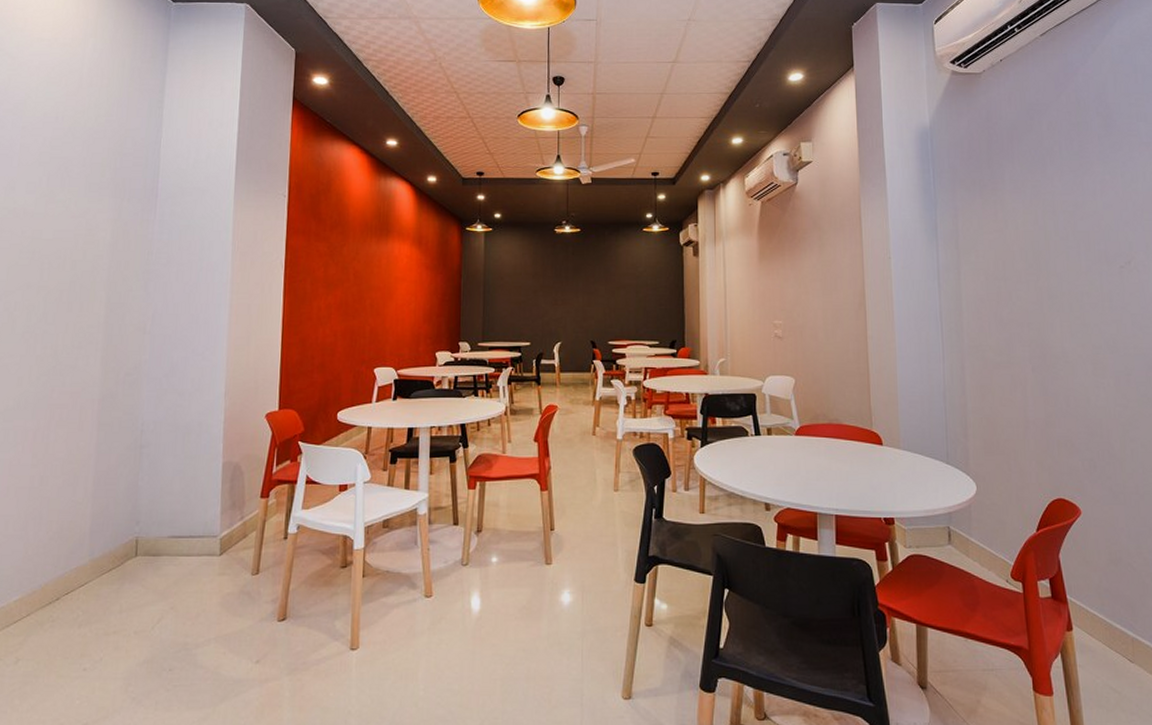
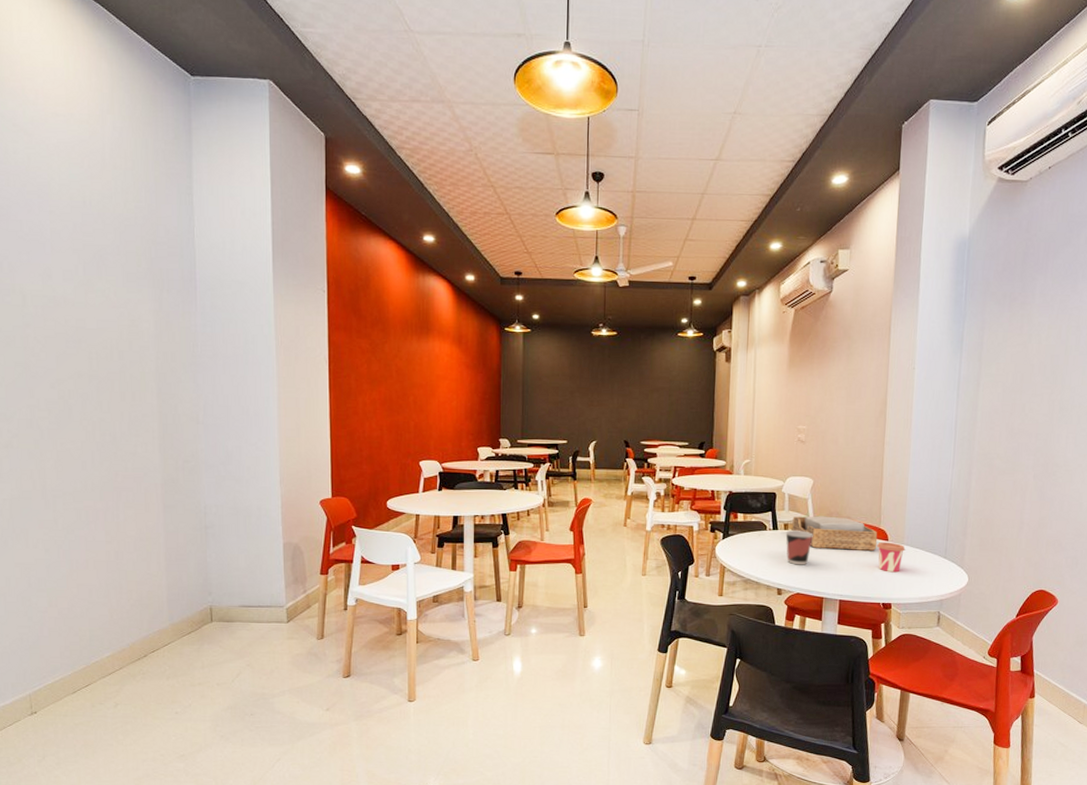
cup: none [769,436,800,476] -> present [785,530,813,565]
napkin holder: none [775,418,871,457] -> present [792,516,878,551]
cup: none [870,446,903,482] -> present [876,541,906,573]

